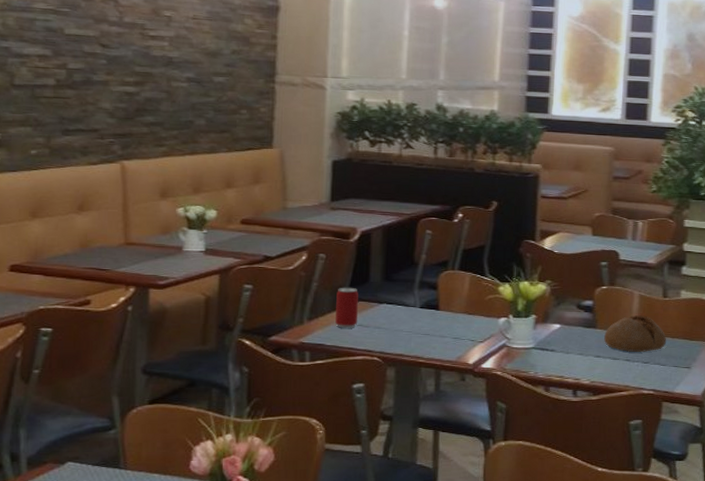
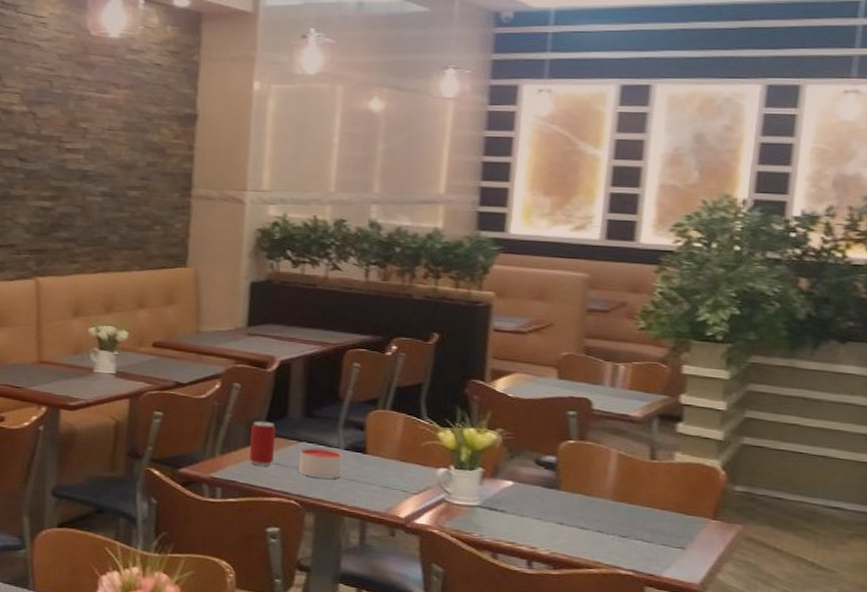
candle: none [379,307,419,335] -> present [298,447,344,479]
bread: present [604,315,667,352] -> none [569,478,654,524]

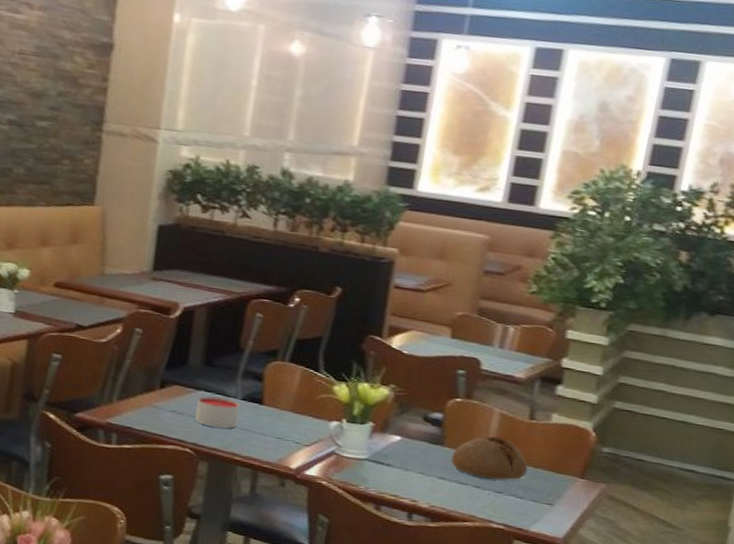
beer can: present [249,420,275,466] -> none [147,367,175,414]
bread: none [569,478,654,524] -> present [451,436,528,480]

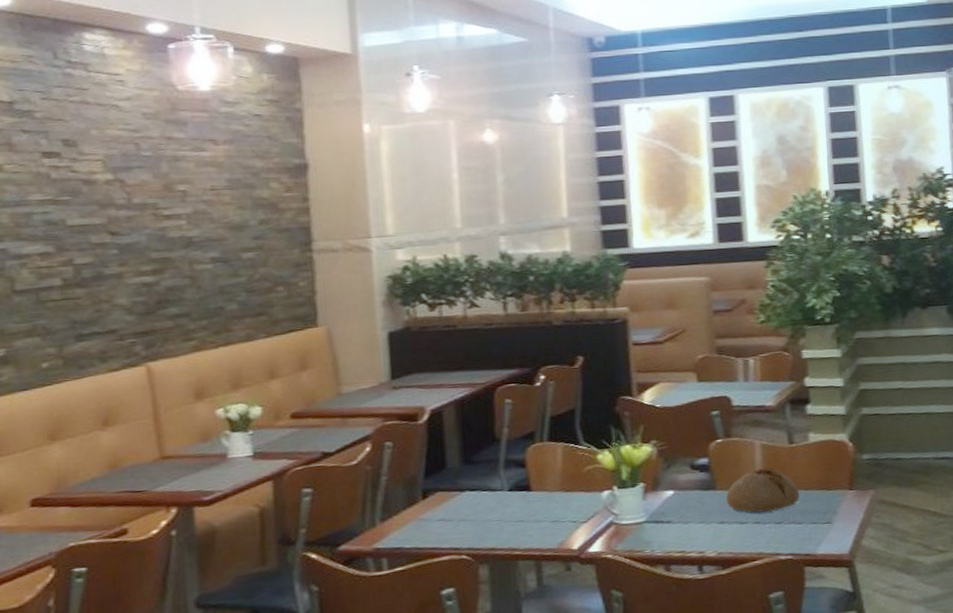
candle: present [194,396,241,429] -> none [463,493,510,527]

